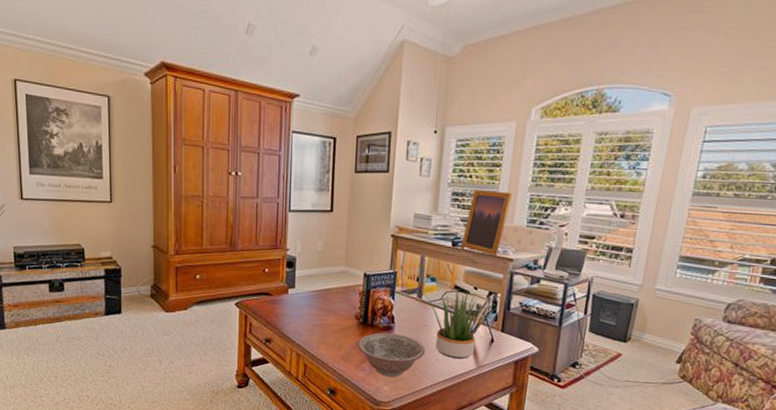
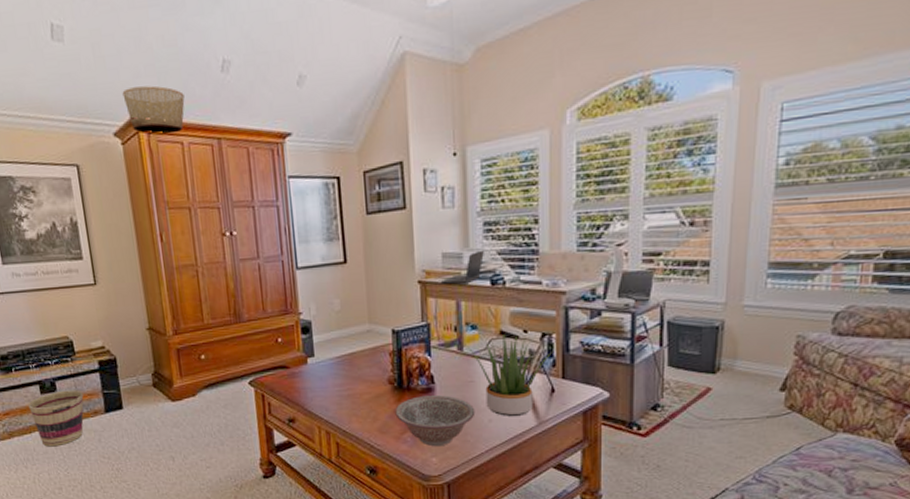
basket: none [36,291,88,340] -> present [28,390,84,447]
basket: none [157,36,211,81] -> present [122,85,185,135]
laptop computer: none [410,215,450,243] -> present [440,250,484,285]
picture frame: present [460,190,513,256] -> none [501,213,556,291]

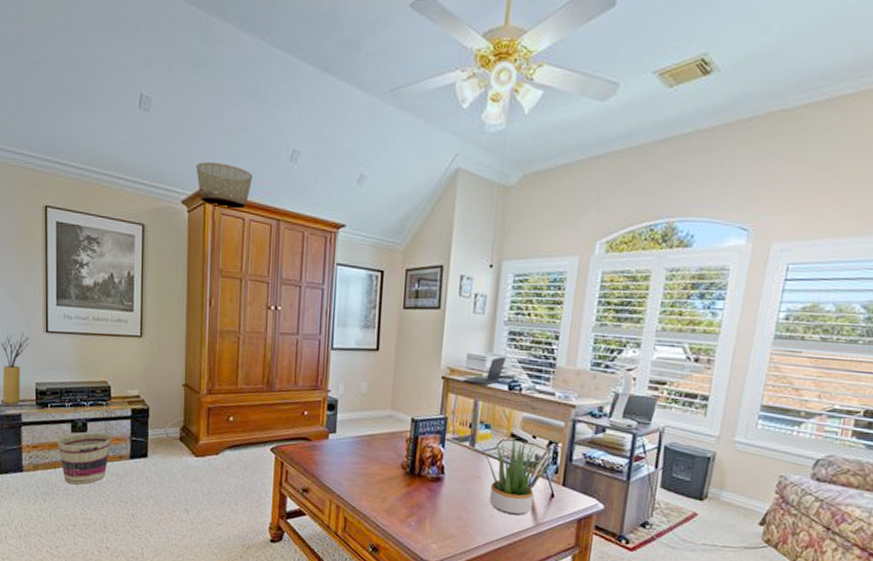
decorative bowl: present [395,395,476,447] -> none [403,484,479,534]

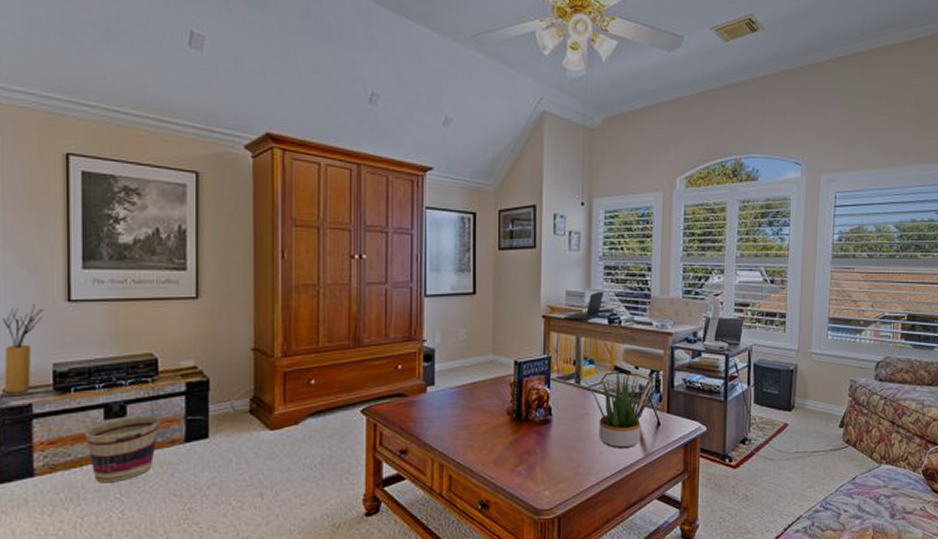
basket: present [196,162,252,210] -> none [261,104,327,154]

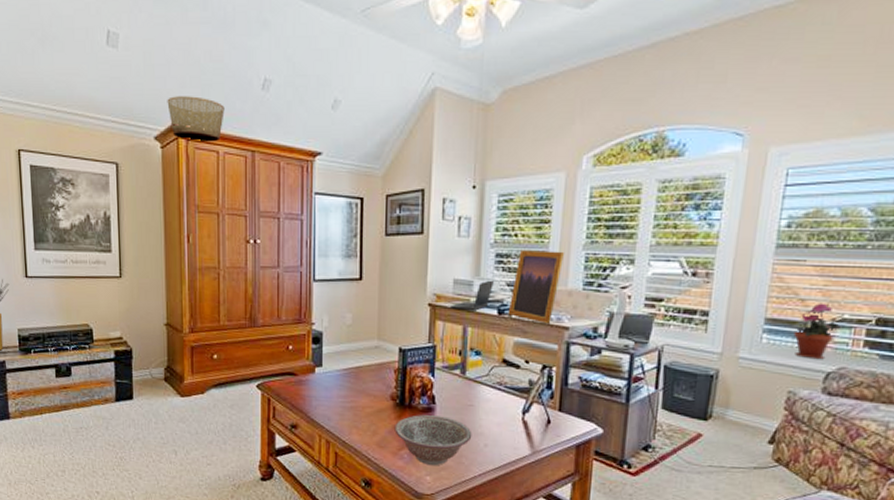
basket: present [84,415,161,483] -> none [42,376,97,430]
basket: none [261,104,327,154] -> present [167,96,225,142]
decorative bowl: none [511,427,589,479] -> present [394,415,472,466]
potted plant: present [584,370,660,448] -> none [469,363,552,443]
picture frame: none [617,262,666,331] -> present [508,250,565,324]
potted plant: none [851,303,883,352] -> present [793,303,840,360]

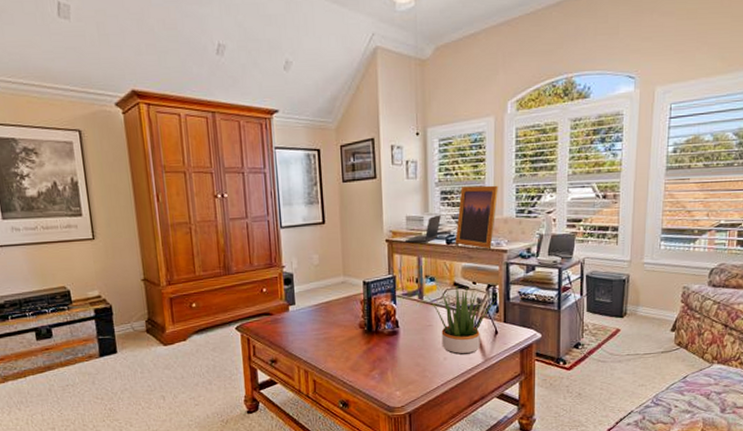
basket: present [167,96,225,142] -> none [124,63,183,107]
decorative bowl: present [394,415,472,466] -> none [365,337,433,382]
potted plant: none [469,363,552,443] -> present [426,286,496,355]
potted plant: present [793,303,840,360] -> none [684,212,719,260]

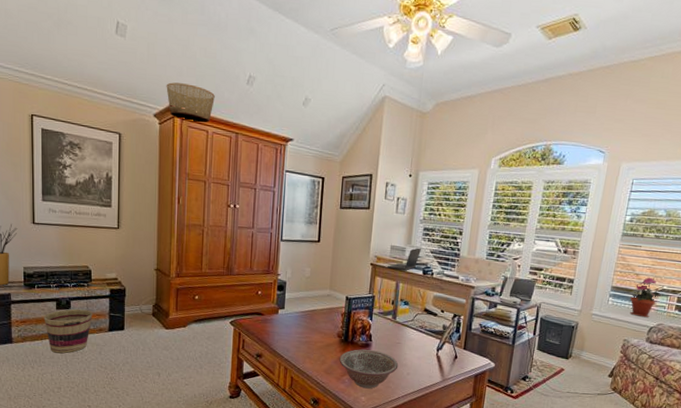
basket: none [23,336,79,390] -> present [44,309,93,354]
basket: none [124,63,183,107] -> present [166,82,215,124]
decorative bowl: none [365,337,433,382] -> present [339,349,399,389]
potted plant: present [426,286,496,355] -> none [399,312,460,373]
picture frame: present [455,185,499,249] -> none [430,226,475,284]
potted plant: none [684,212,719,260] -> present [630,277,661,318]

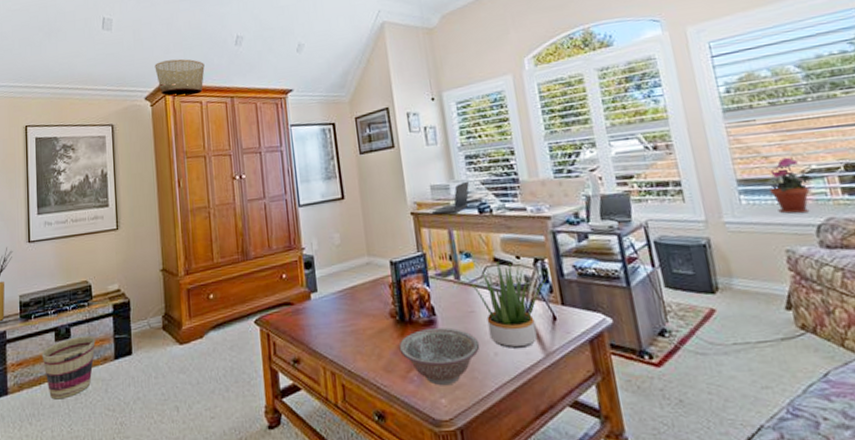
potted plant: none [399,312,460,373] -> present [463,261,548,349]

